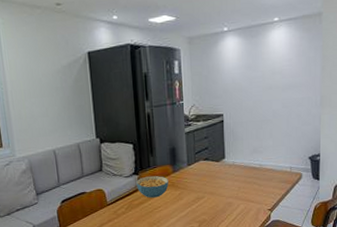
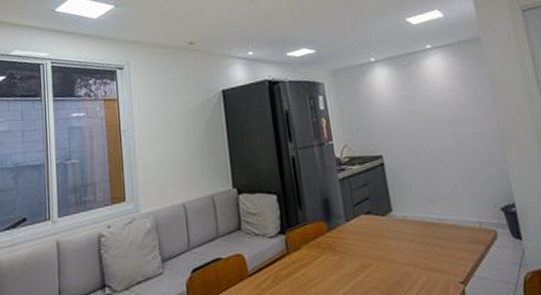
cereal bowl: present [136,175,169,198] -> none [283,235,324,266]

